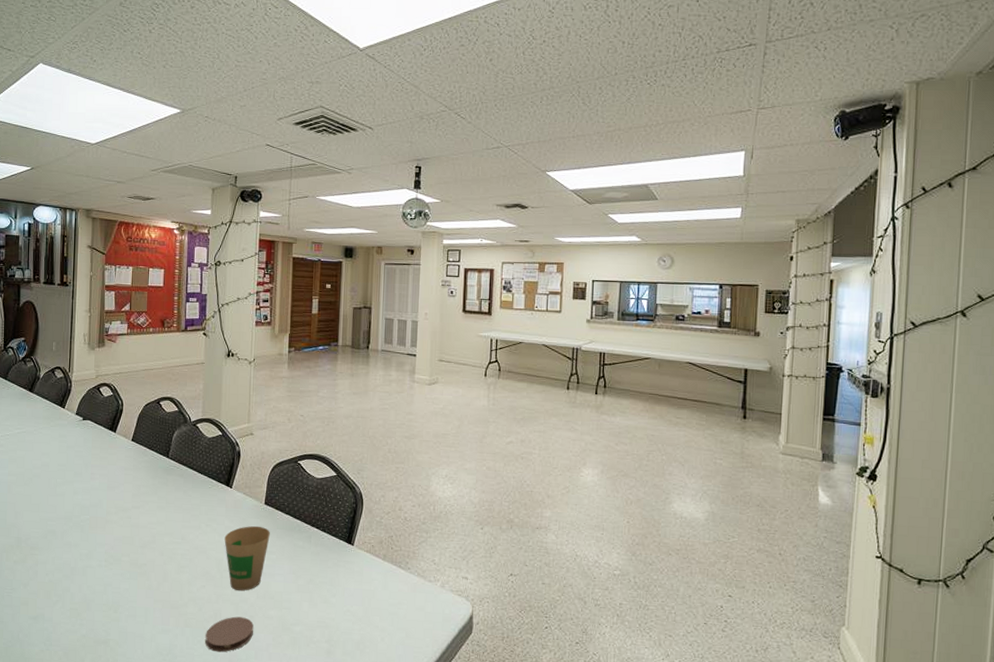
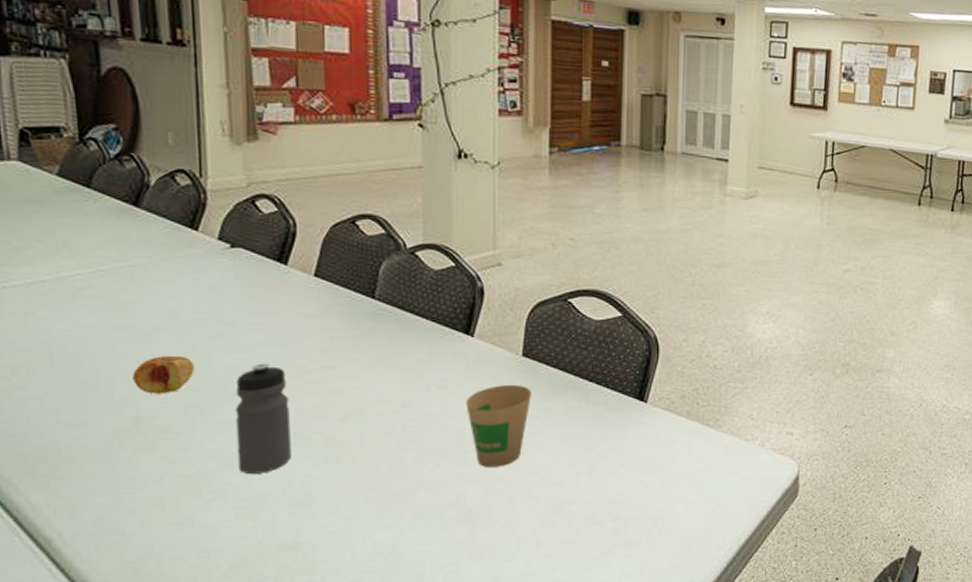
fruit: none [18,494,54,522] -> present [132,355,195,394]
water bottle: none [75,502,110,584] -> present [235,363,292,473]
coaster: present [205,616,253,653] -> none [445,500,513,545]

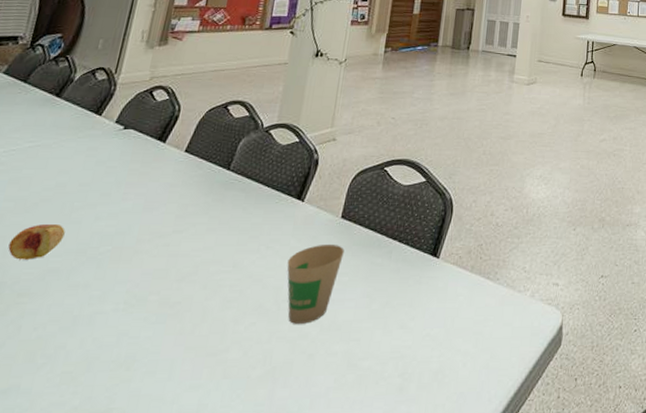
water bottle: present [235,363,292,473] -> none [75,229,141,336]

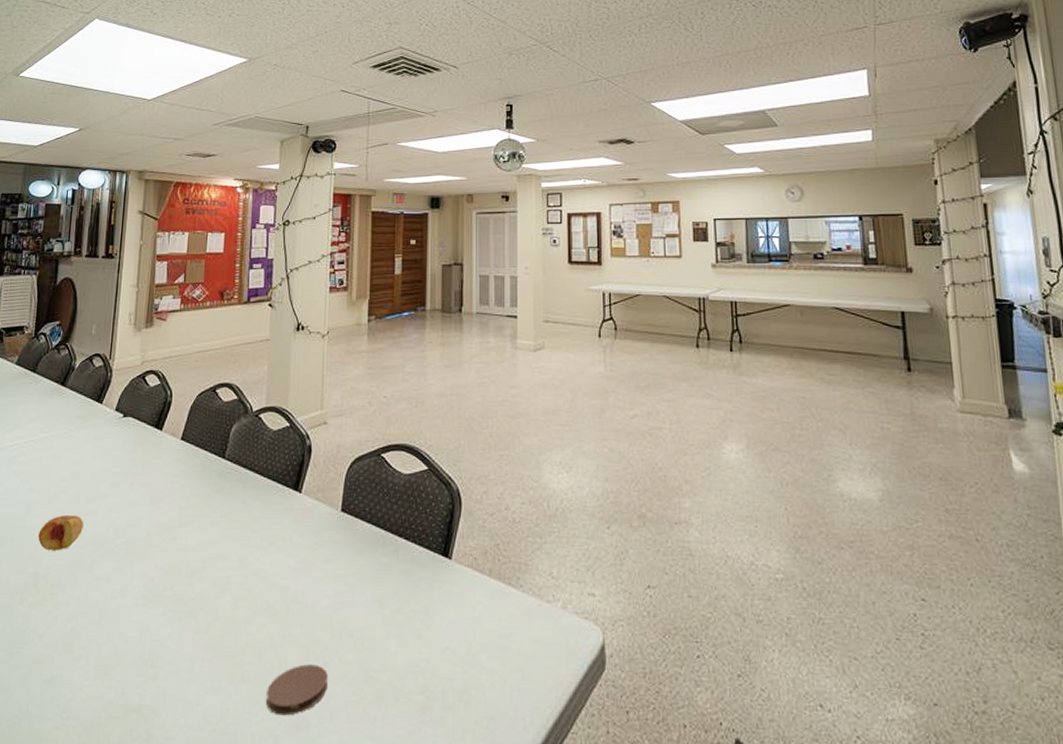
coaster: none [246,357,312,407] -> present [266,664,328,716]
paper cup: present [287,243,344,324] -> none [291,540,348,628]

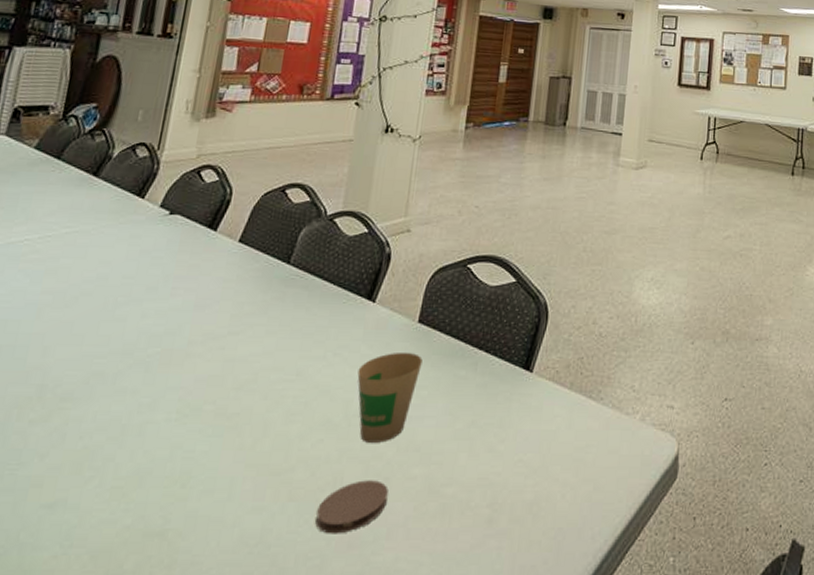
fruit: present [38,514,84,551] -> none [48,320,110,361]
paper cup: none [291,540,348,628] -> present [357,352,423,443]

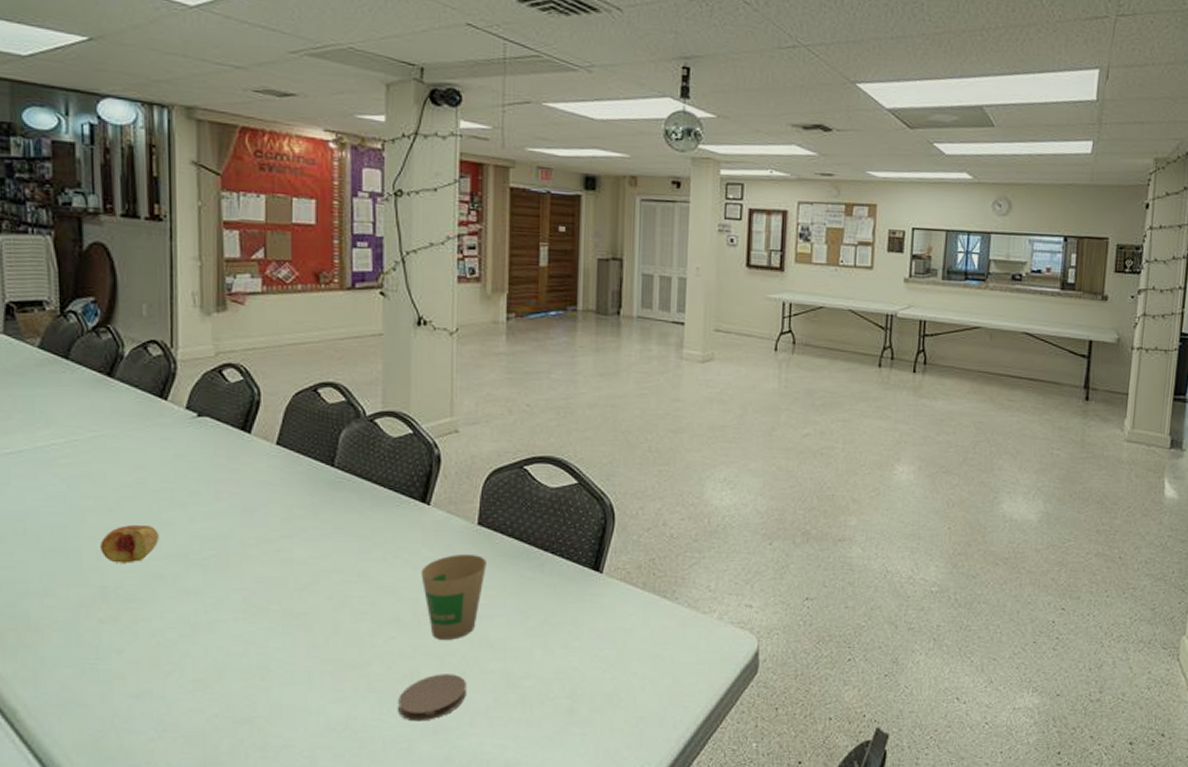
fruit: none [48,320,110,361] -> present [100,524,159,563]

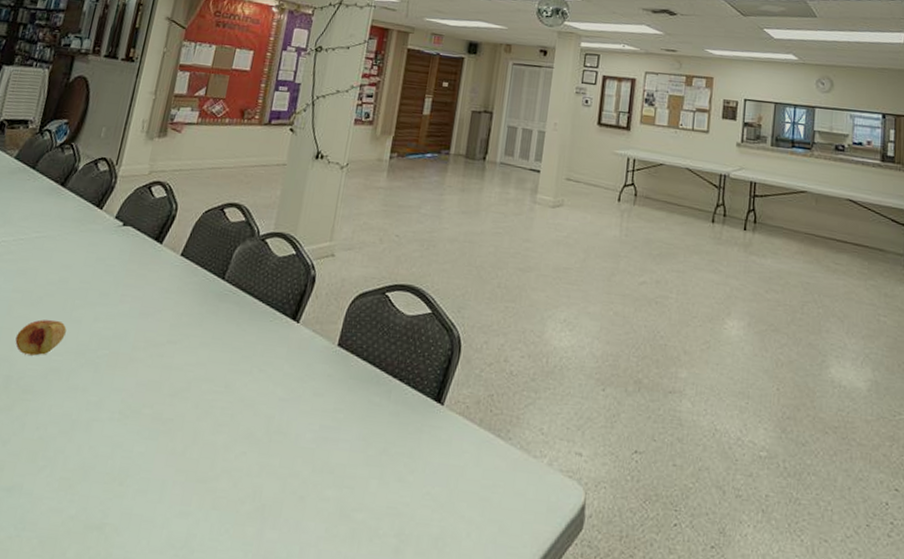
coaster: present [398,674,466,722] -> none [235,496,303,547]
paper cup: present [421,553,487,640] -> none [279,373,340,461]

